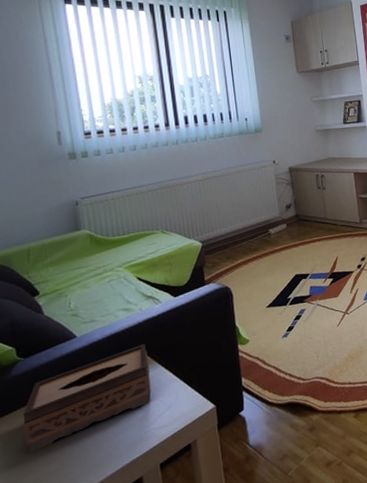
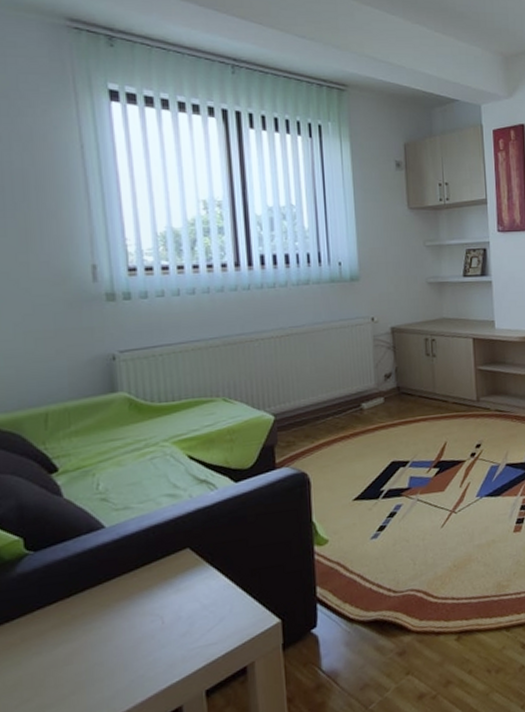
tissue box: present [22,344,152,453] -> none [27,540,199,672]

